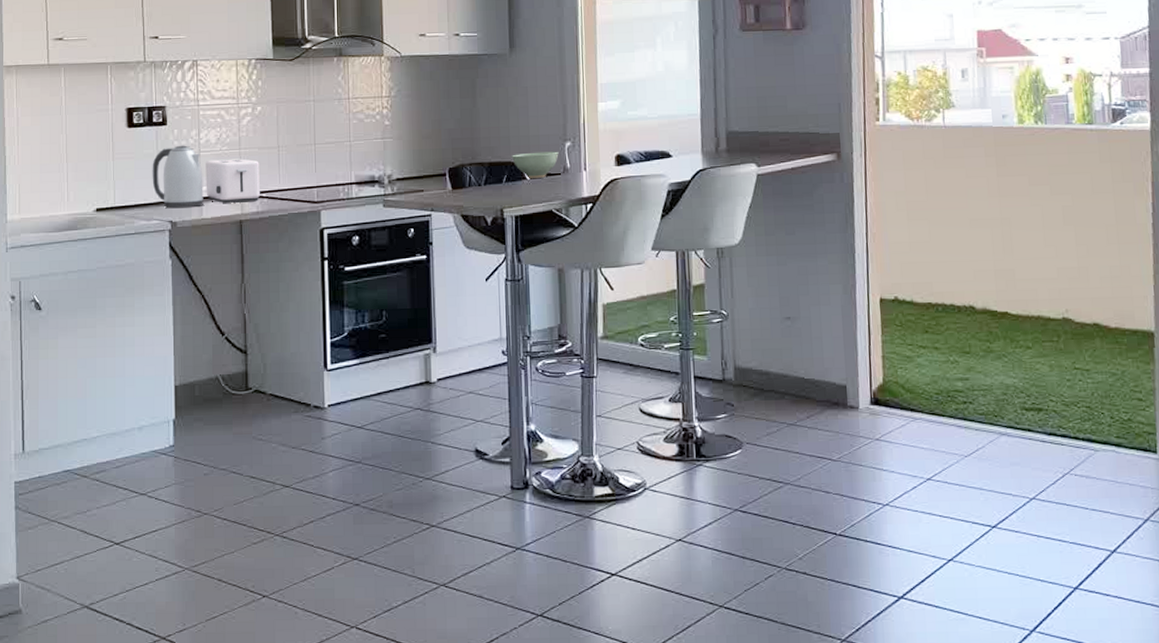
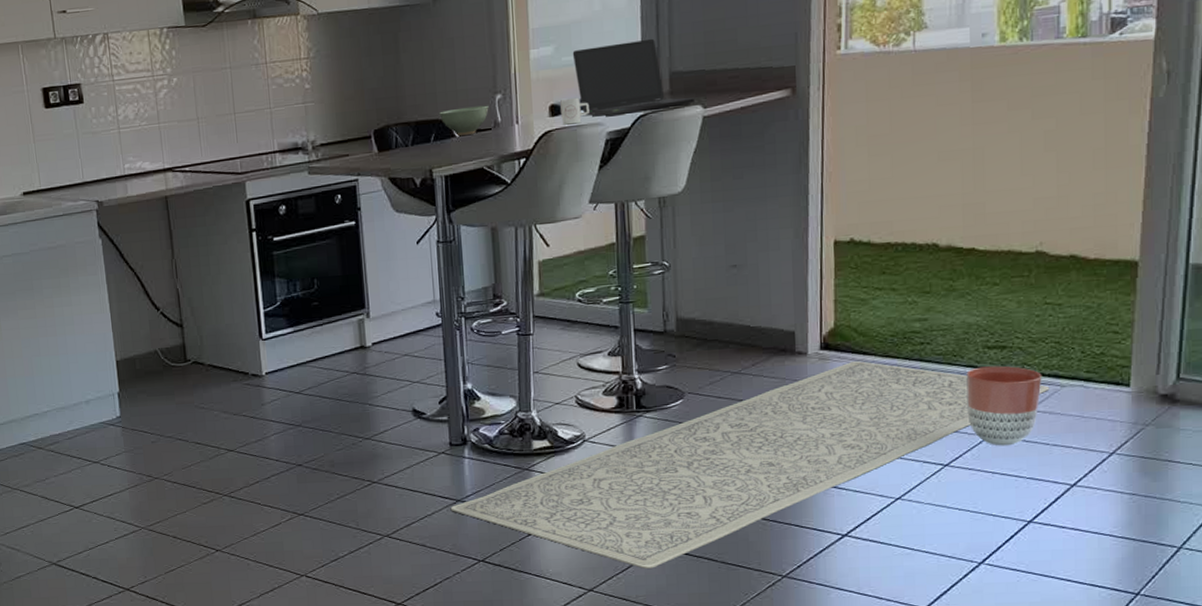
kettle: present [152,145,204,209] -> none [73,123,128,188]
toaster: present [205,158,260,204] -> none [126,133,183,181]
rug: none [509,418,1085,629] -> present [450,361,1050,569]
mug: none [626,149,653,174] -> present [560,97,589,125]
laptop: none [637,99,750,169] -> present [572,38,696,117]
planter: none [1007,428,1077,509] -> present [966,366,1042,446]

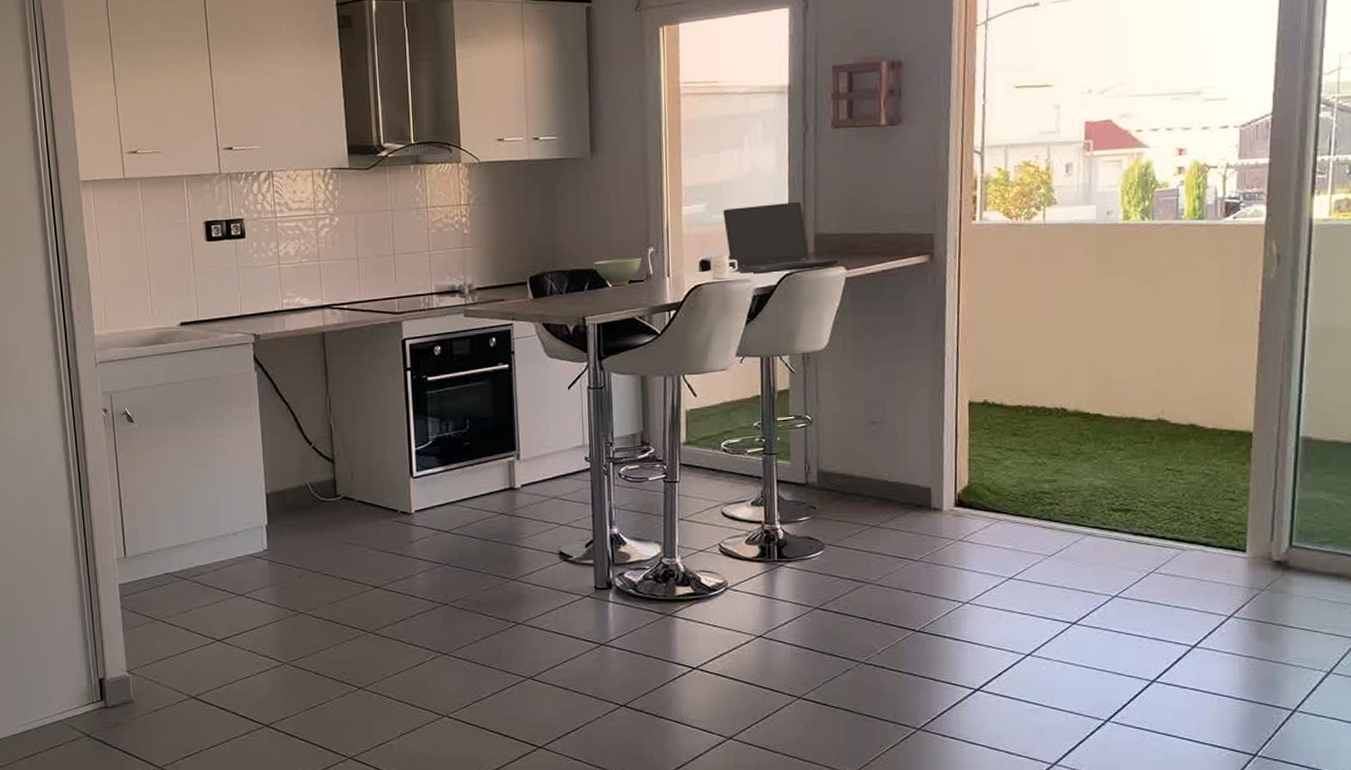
rug: present [450,361,1050,569] -> none [593,519,1171,718]
planter: present [966,366,1042,446] -> none [1093,528,1164,606]

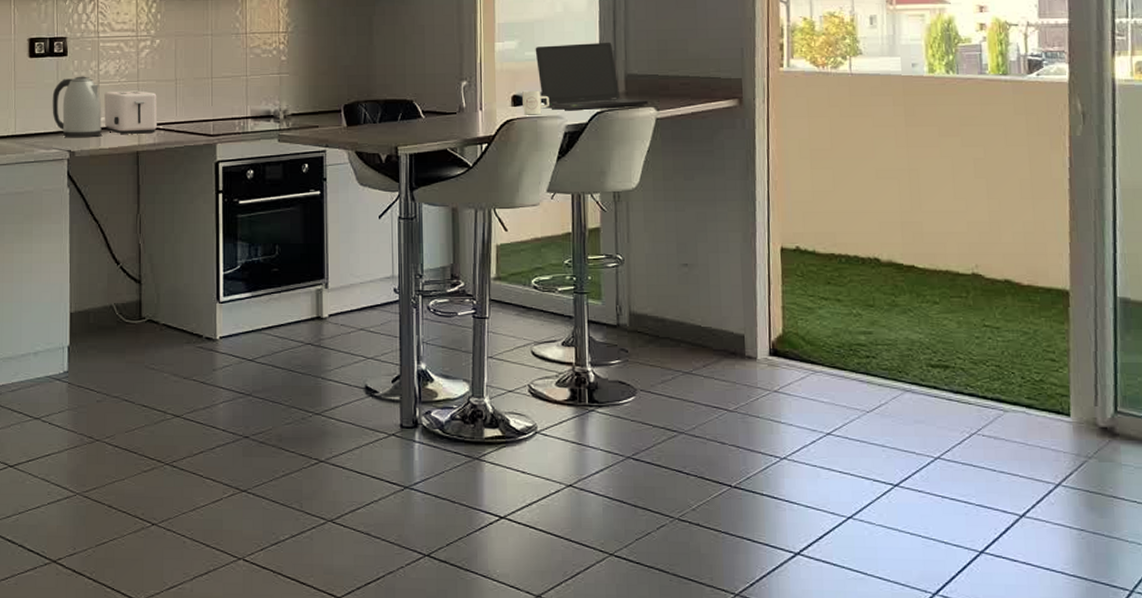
kettle: none [233,258,286,322] -> present [52,76,102,138]
toaster: none [286,270,341,317] -> present [104,90,157,135]
bowl: present [594,257,642,287] -> none [408,90,455,118]

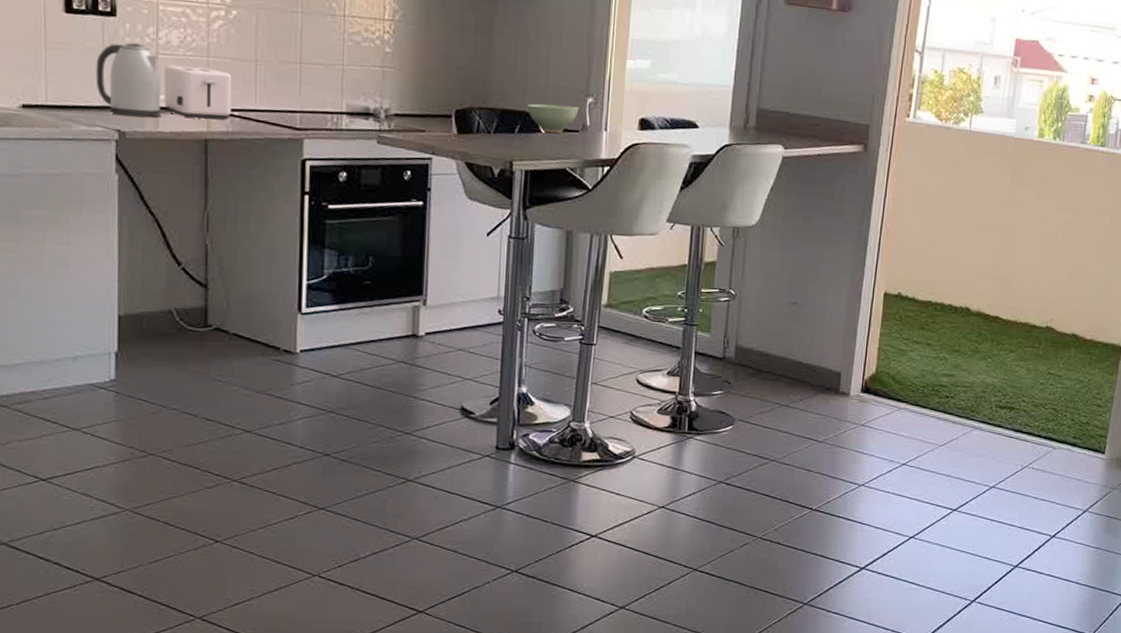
bowl: none [408,90,455,118] -> present [527,103,579,134]
mug: present [522,90,549,115] -> none [650,114,678,142]
laptop: present [535,42,649,111] -> none [668,69,778,142]

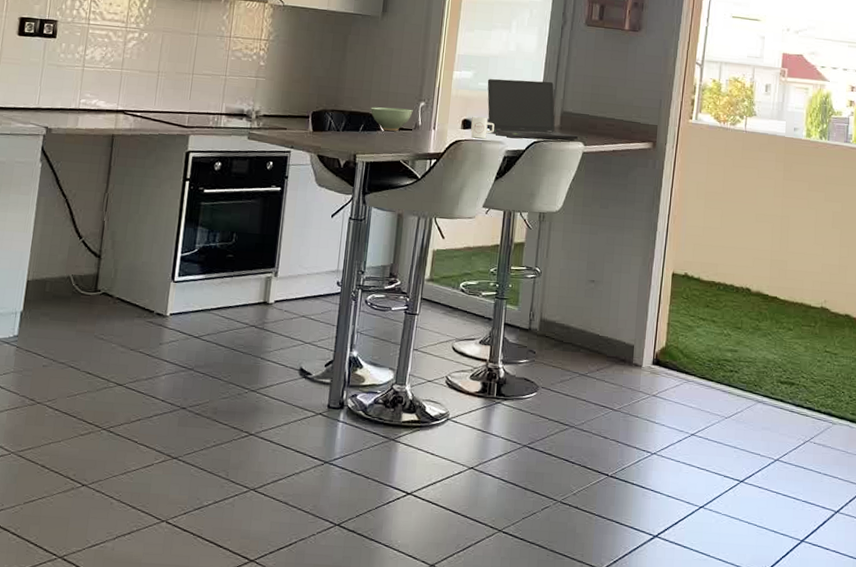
kettle: present [96,42,161,118] -> none [34,58,84,117]
toaster: present [164,64,232,120] -> none [83,75,139,119]
mug: none [650,114,678,142] -> present [470,116,495,139]
laptop: none [668,69,778,142] -> present [487,78,579,140]

